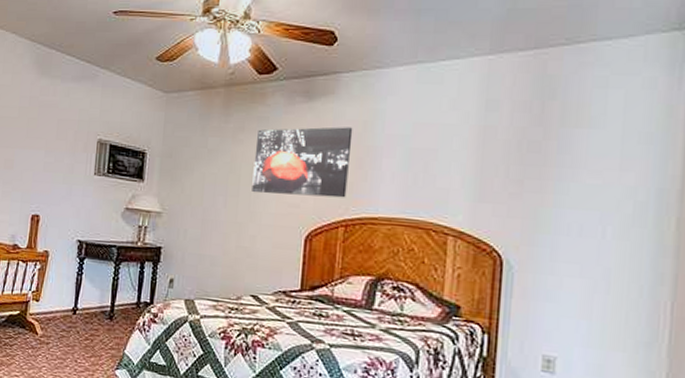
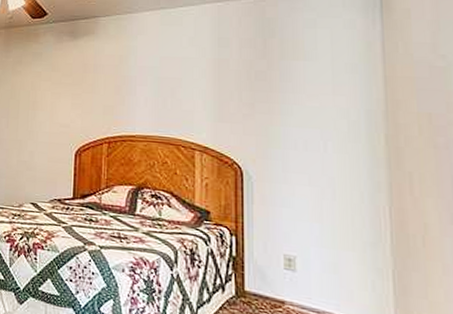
wall art: present [252,127,353,198] -> none [29,60,111,119]

